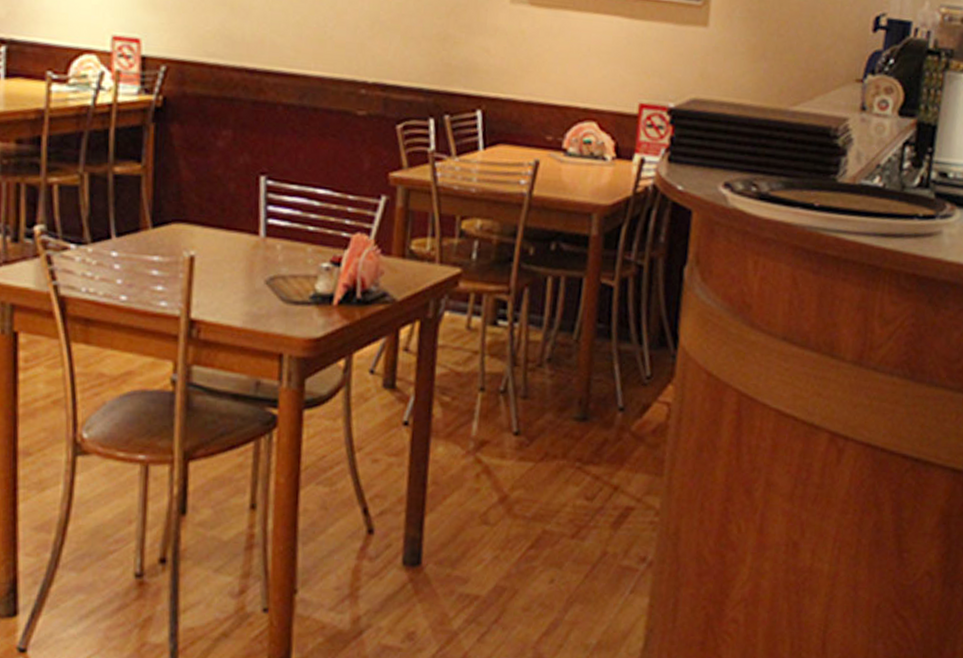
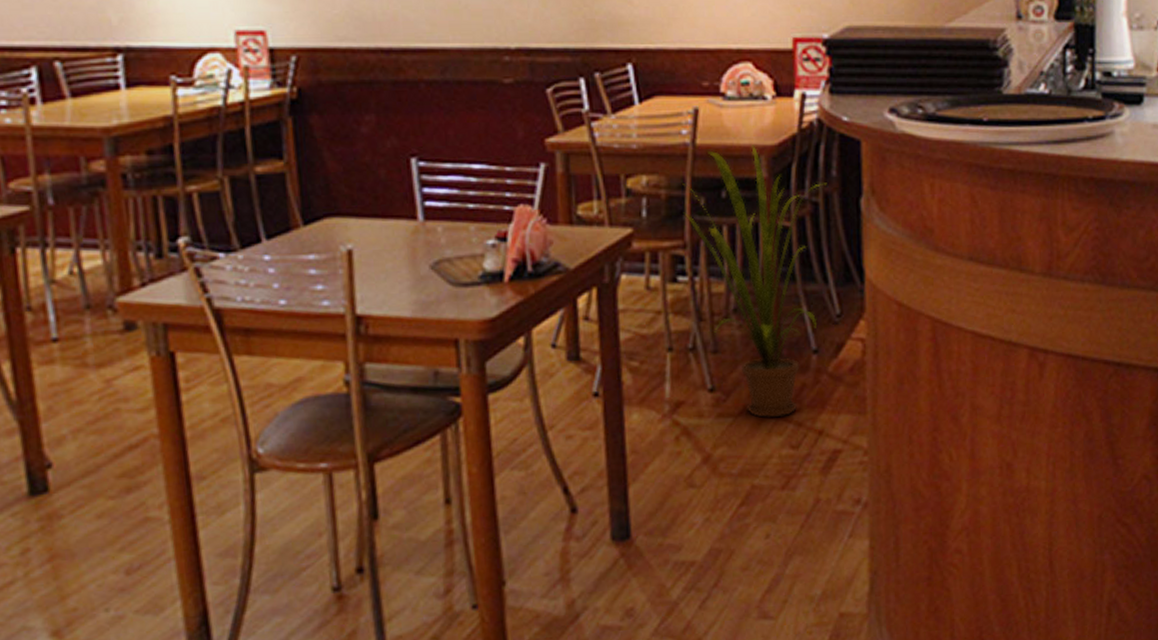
house plant: none [511,201,654,468] -> present [682,143,827,418]

